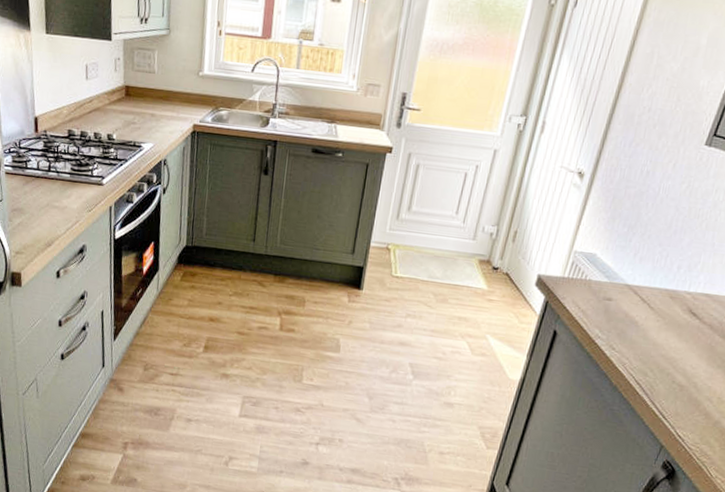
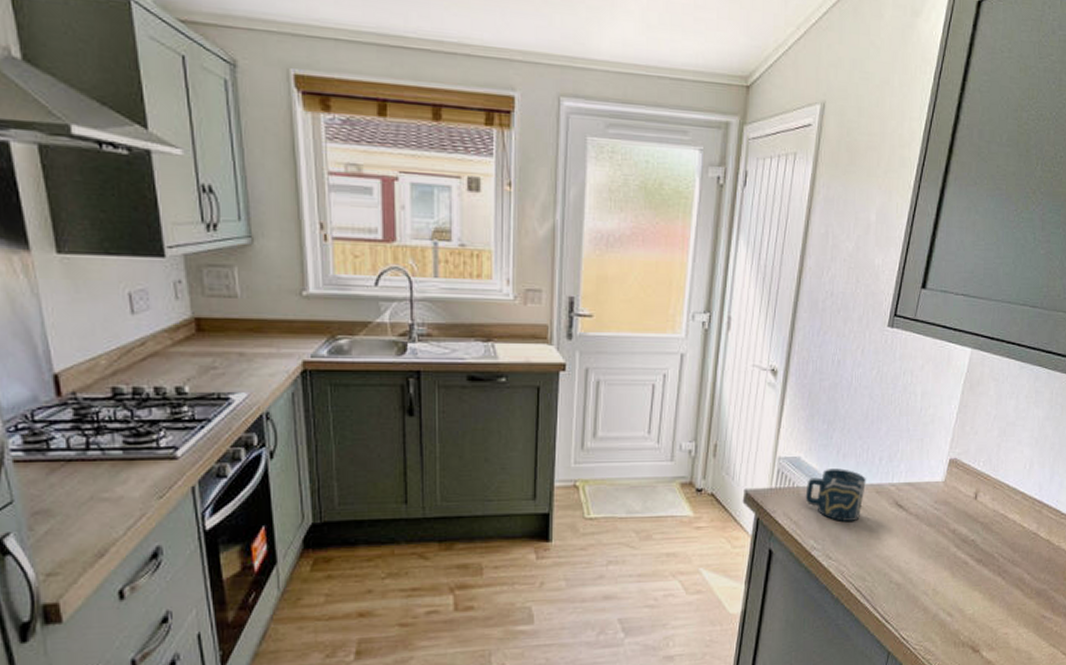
cup: none [595,268,661,320] -> present [805,469,866,521]

